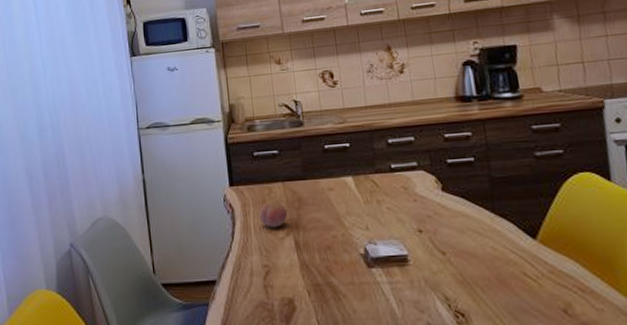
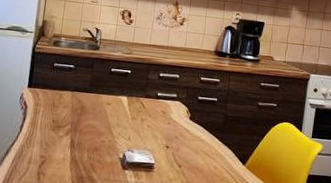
fruit: present [259,200,288,228] -> none [47,104,71,127]

